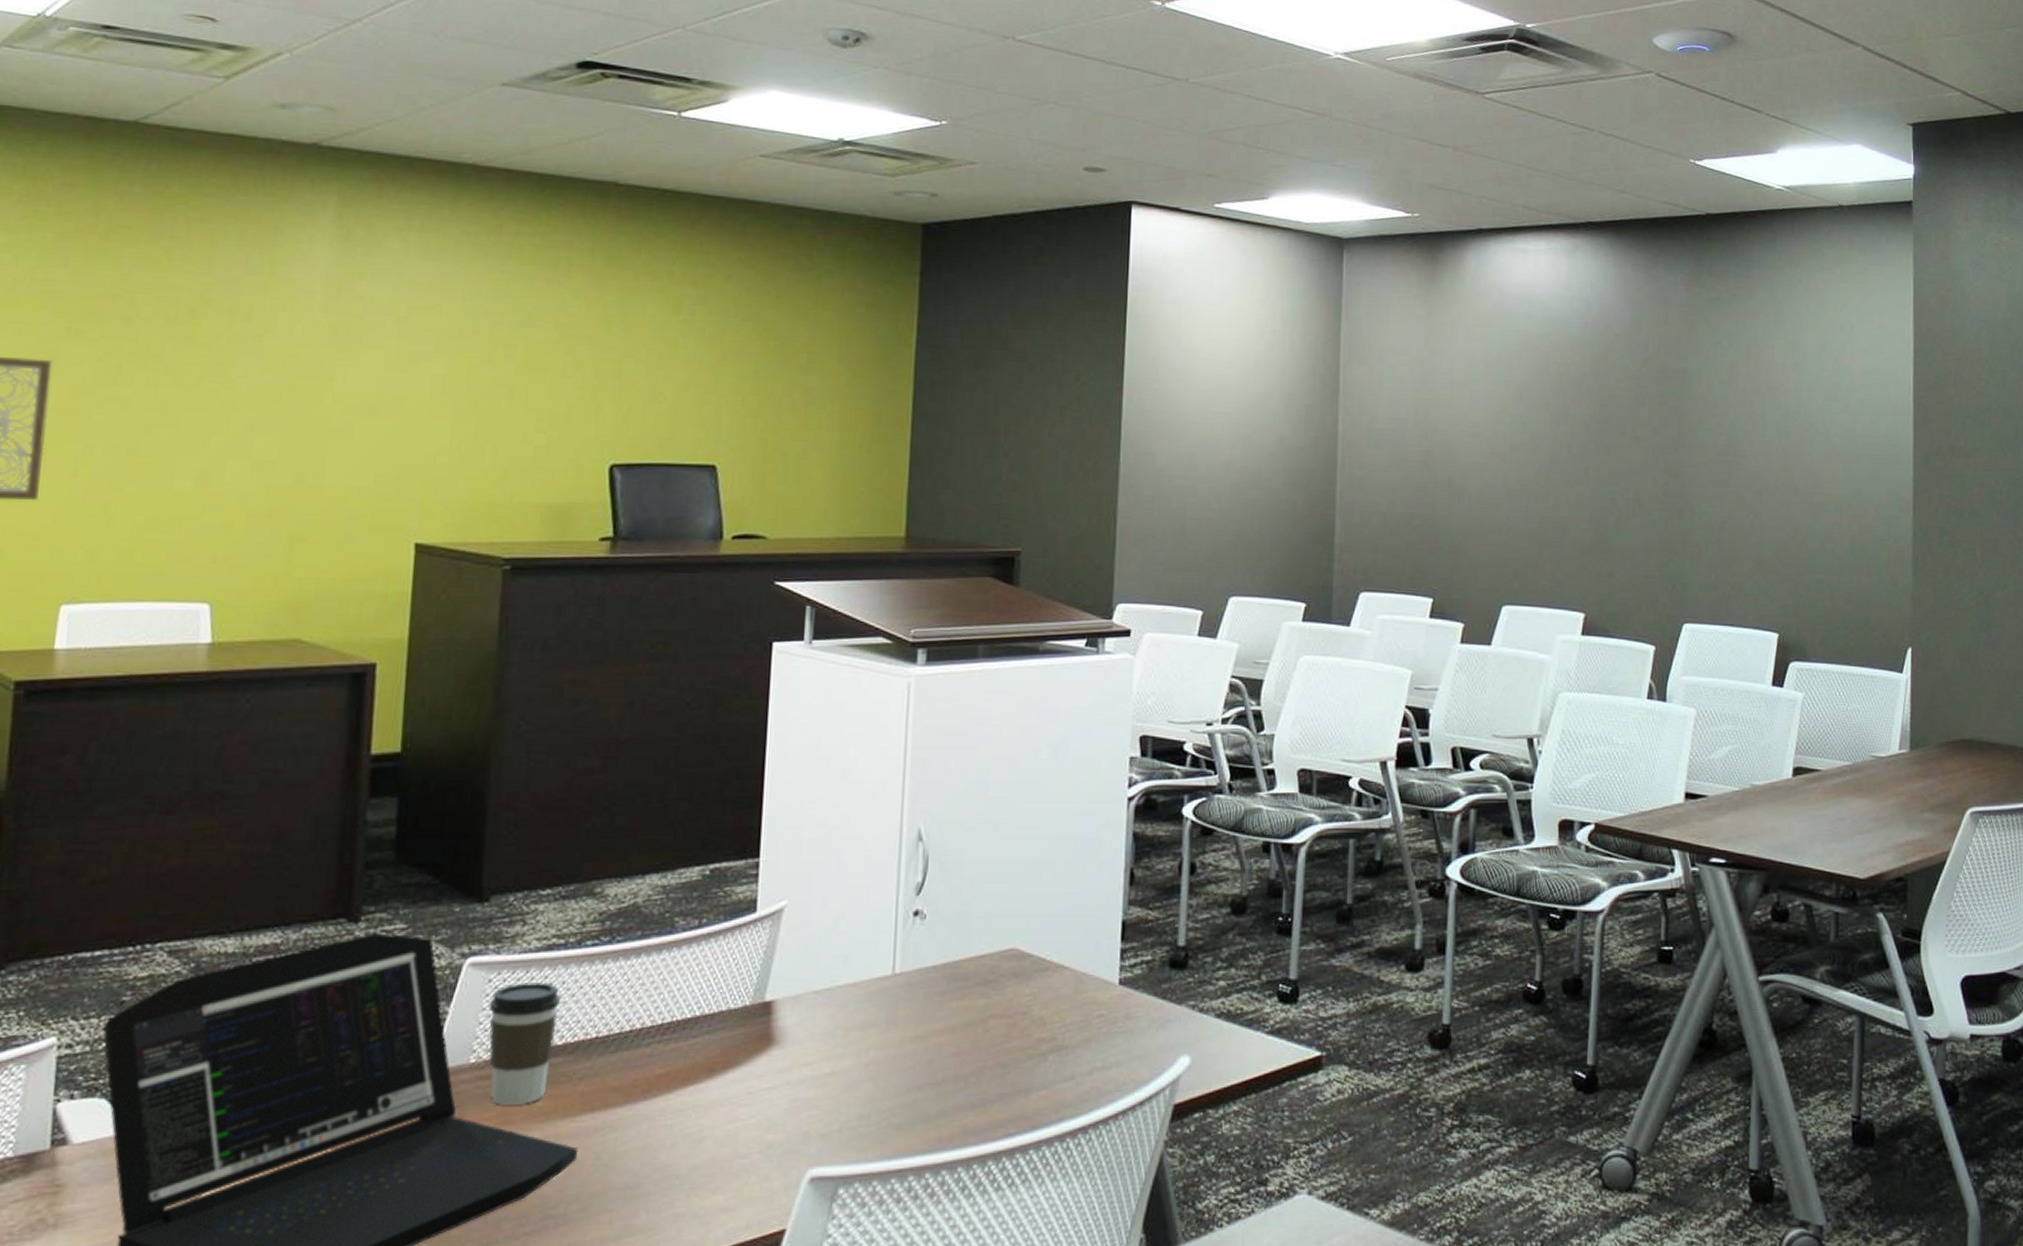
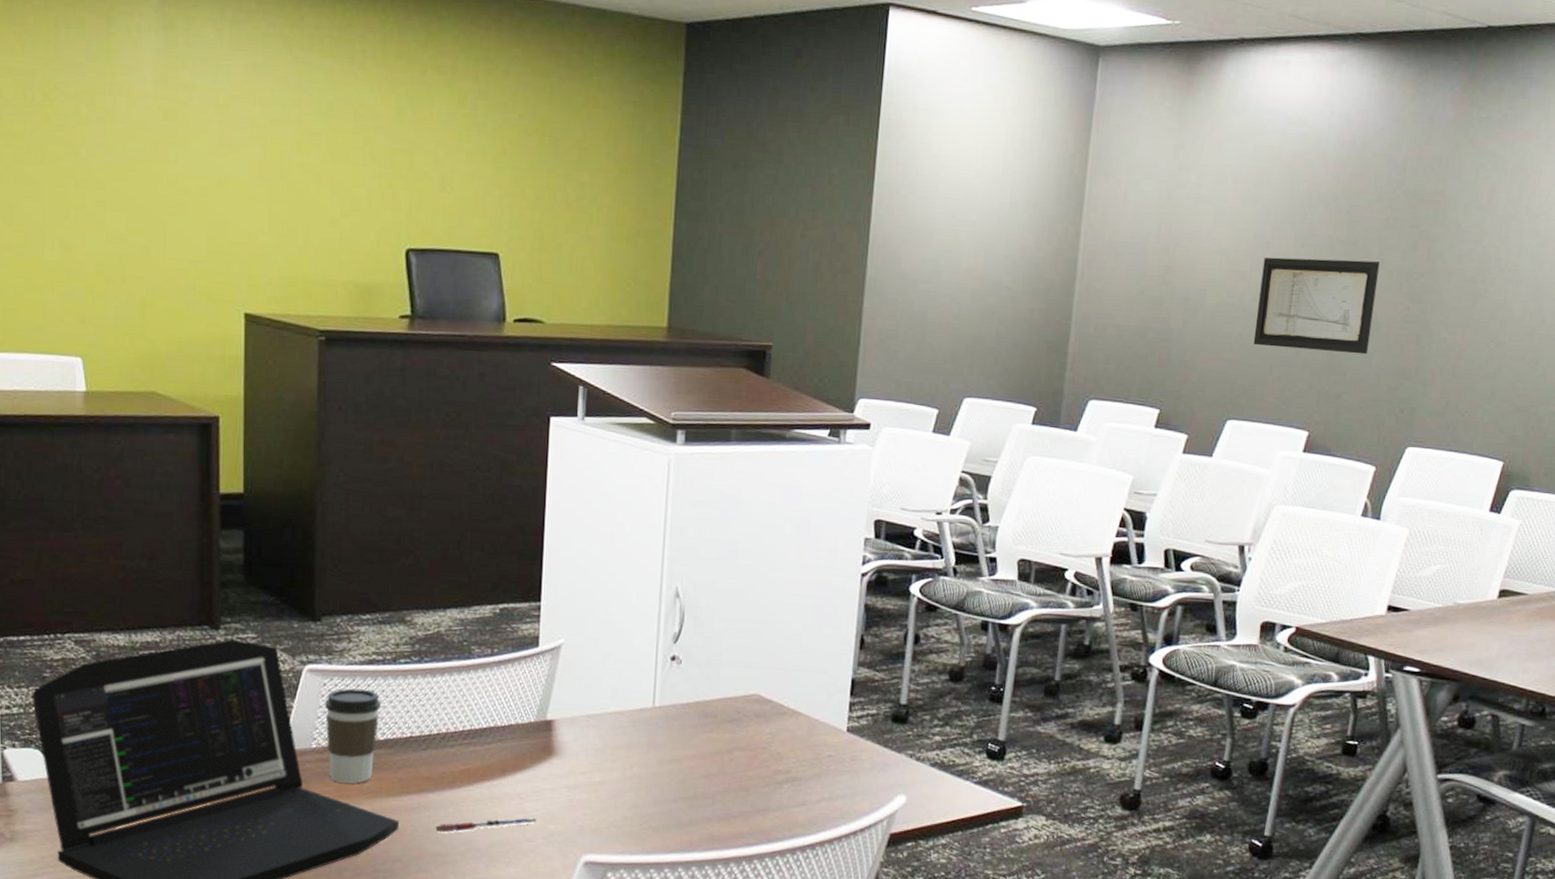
pen: none [624,1128,751,1158] -> present [436,818,536,833]
wall art: none [1520,437,1635,531] -> present [1253,257,1381,355]

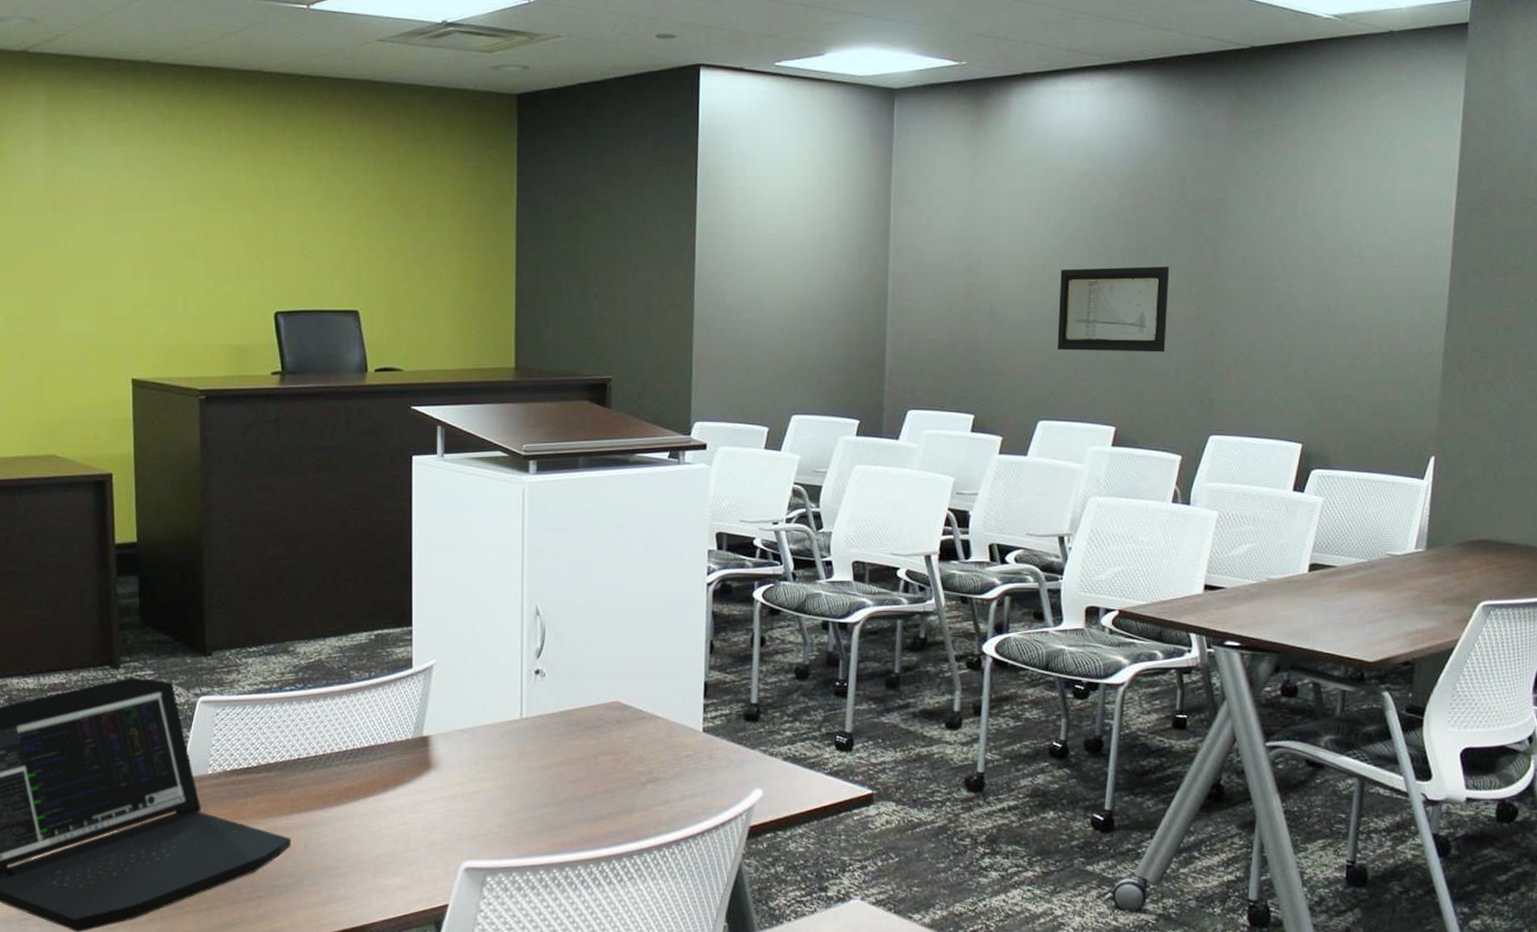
coffee cup: present [324,688,381,784] -> none [218,716,269,805]
pen: present [436,818,536,833] -> none [325,829,418,847]

